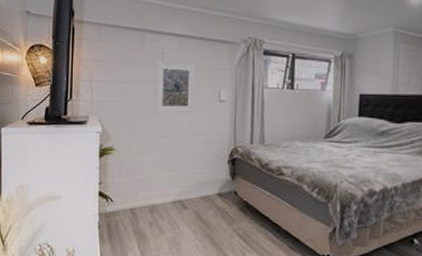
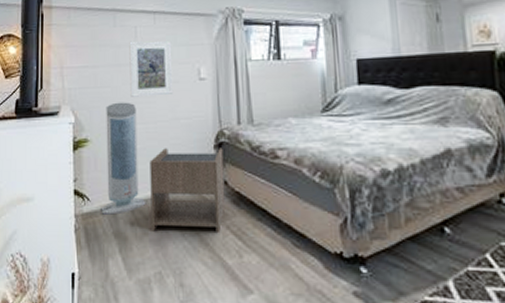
air purifier: none [123,116,164,215] -> present [101,102,146,215]
nightstand: none [168,160,236,235] -> present [149,148,226,234]

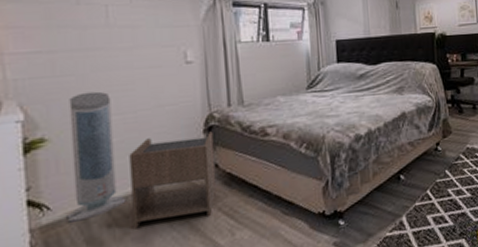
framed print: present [129,40,174,97] -> none [98,21,156,86]

